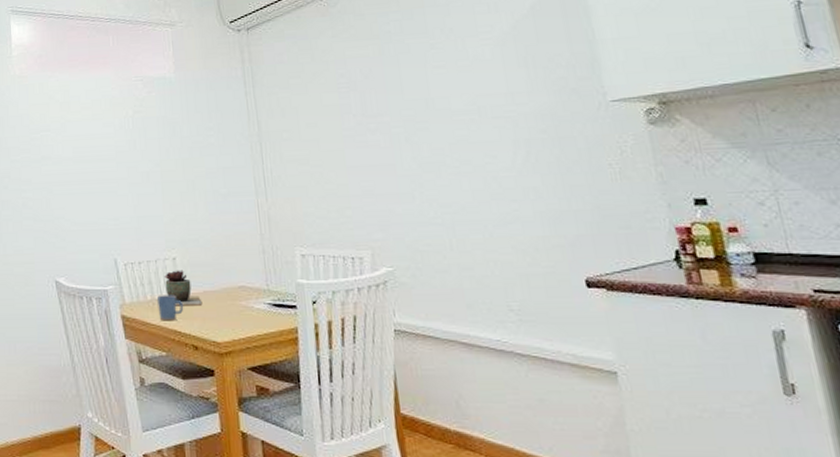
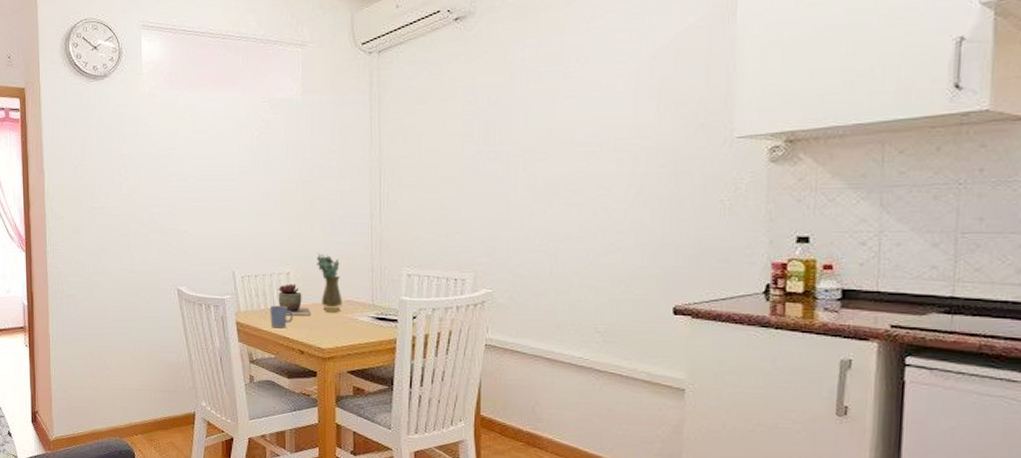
vase: none [203,234,236,302] -> present [317,252,343,314]

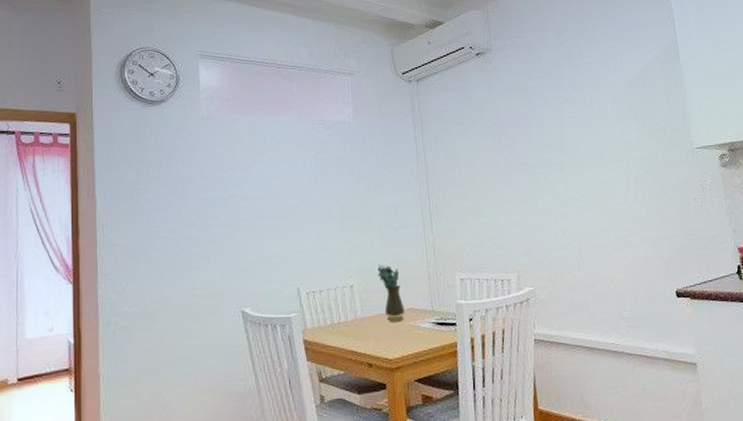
mug: present [270,305,294,328] -> none [336,319,360,343]
succulent plant: present [278,283,311,316] -> none [343,296,377,329]

